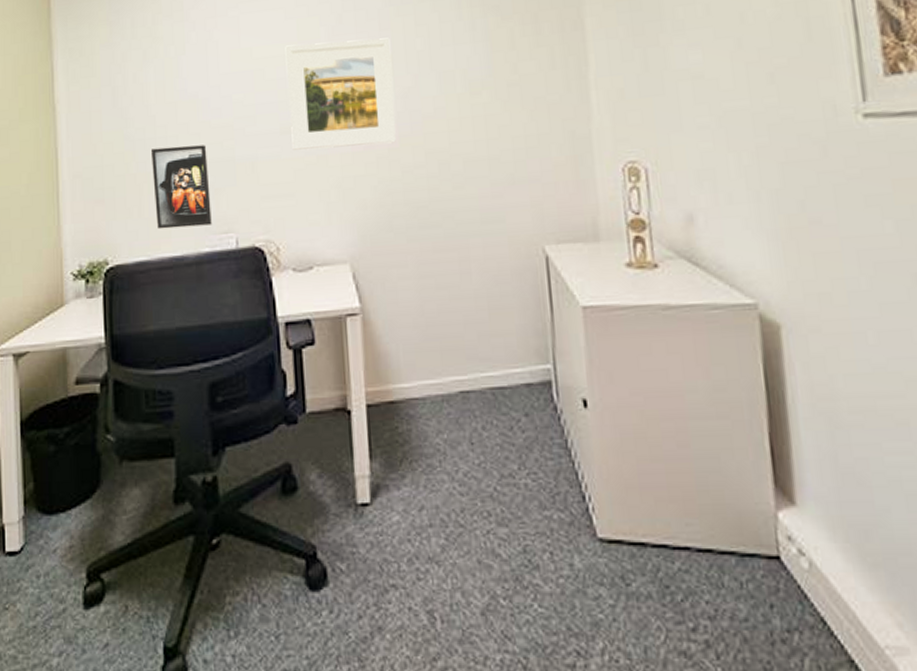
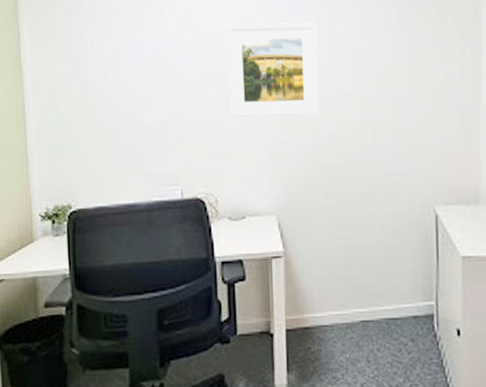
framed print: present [152,145,212,229] -> none [108,108,161,180]

